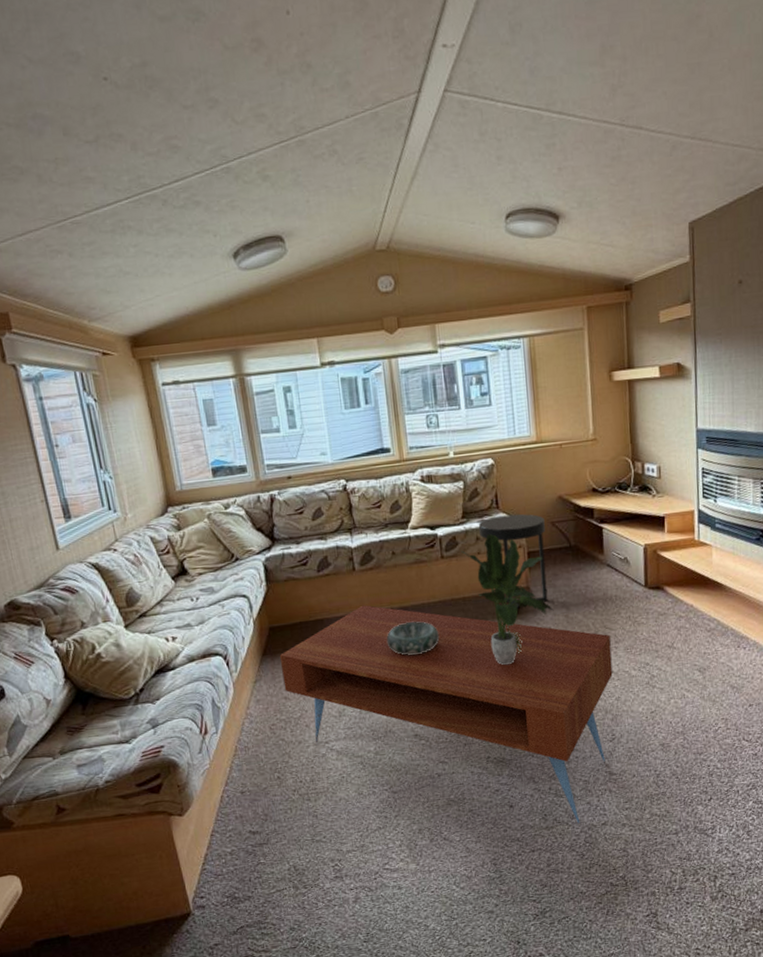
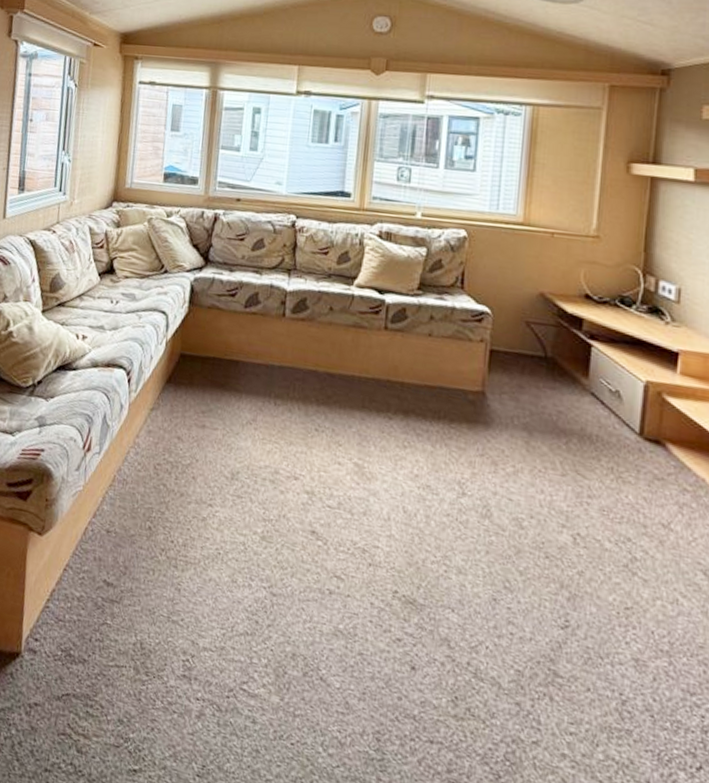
coffee table: present [279,605,613,825] -> none [180,358,582,730]
decorative bowl: present [386,621,440,655] -> none [302,392,365,435]
potted plant: present [461,534,554,666] -> none [409,316,512,482]
side table: present [478,513,548,609] -> none [434,297,518,417]

